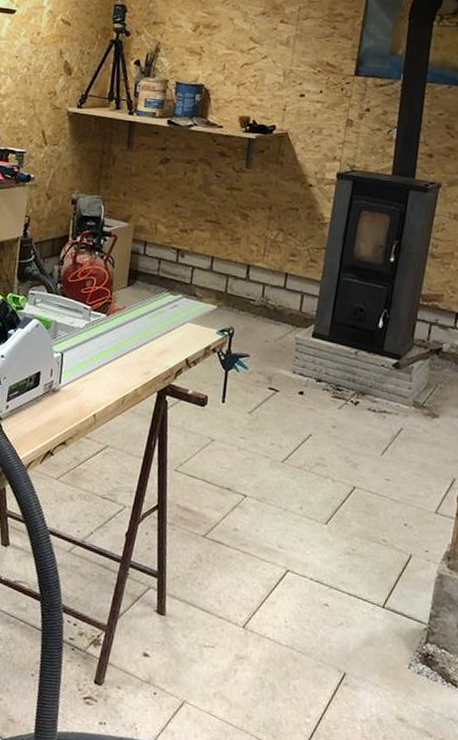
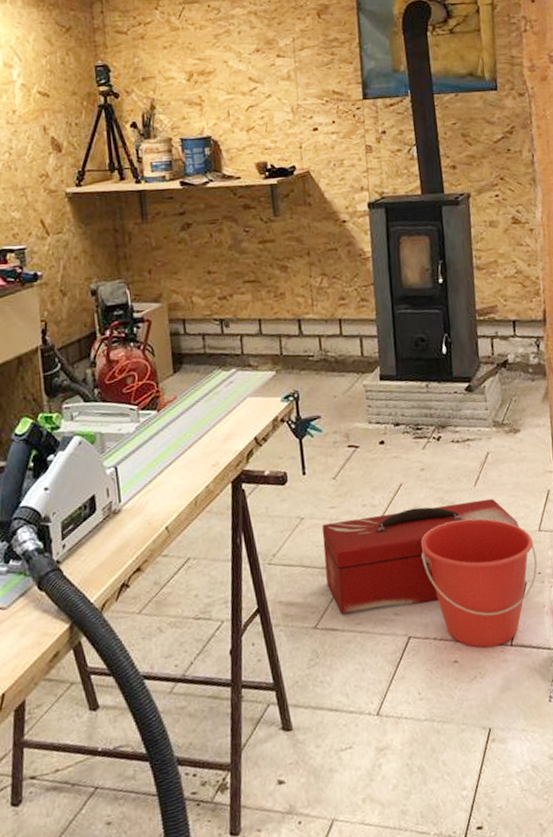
toolbox: none [223,450,417,547] -> present [322,499,520,614]
bucket: none [315,480,428,604] -> present [420,518,538,648]

